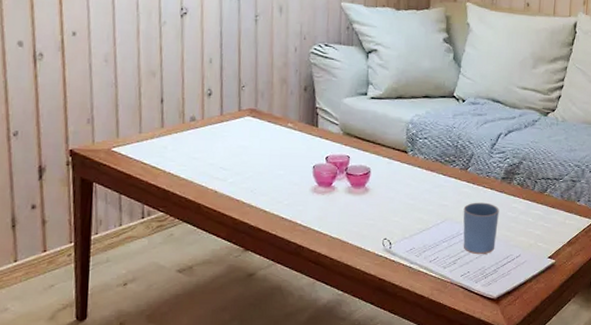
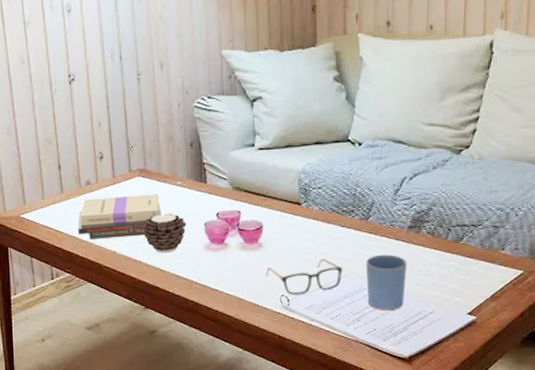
books: none [176,134,271,178] -> present [77,194,163,239]
candle: none [248,152,295,195] -> present [142,211,187,253]
eyeglasses: none [370,204,443,239] -> present [266,258,343,295]

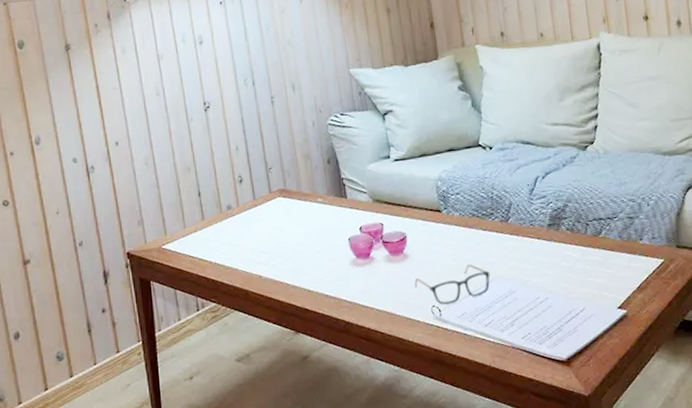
books: present [77,194,163,239] -> none [221,213,306,265]
candle: present [142,211,187,253] -> none [287,229,331,273]
mug: present [365,254,407,312] -> none [511,254,555,313]

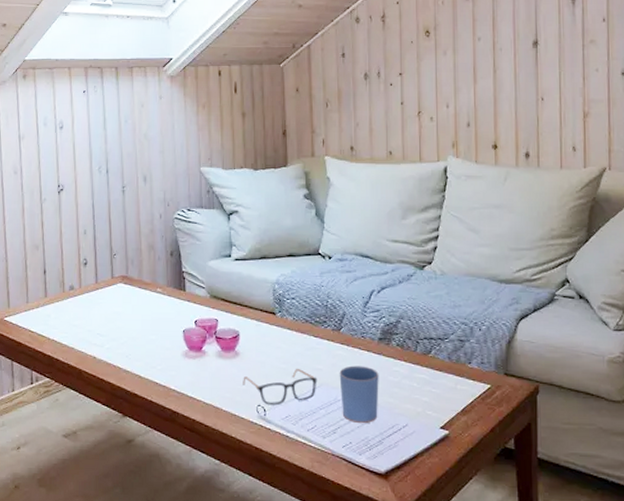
mug: none [511,254,555,313] -> present [339,365,379,424]

